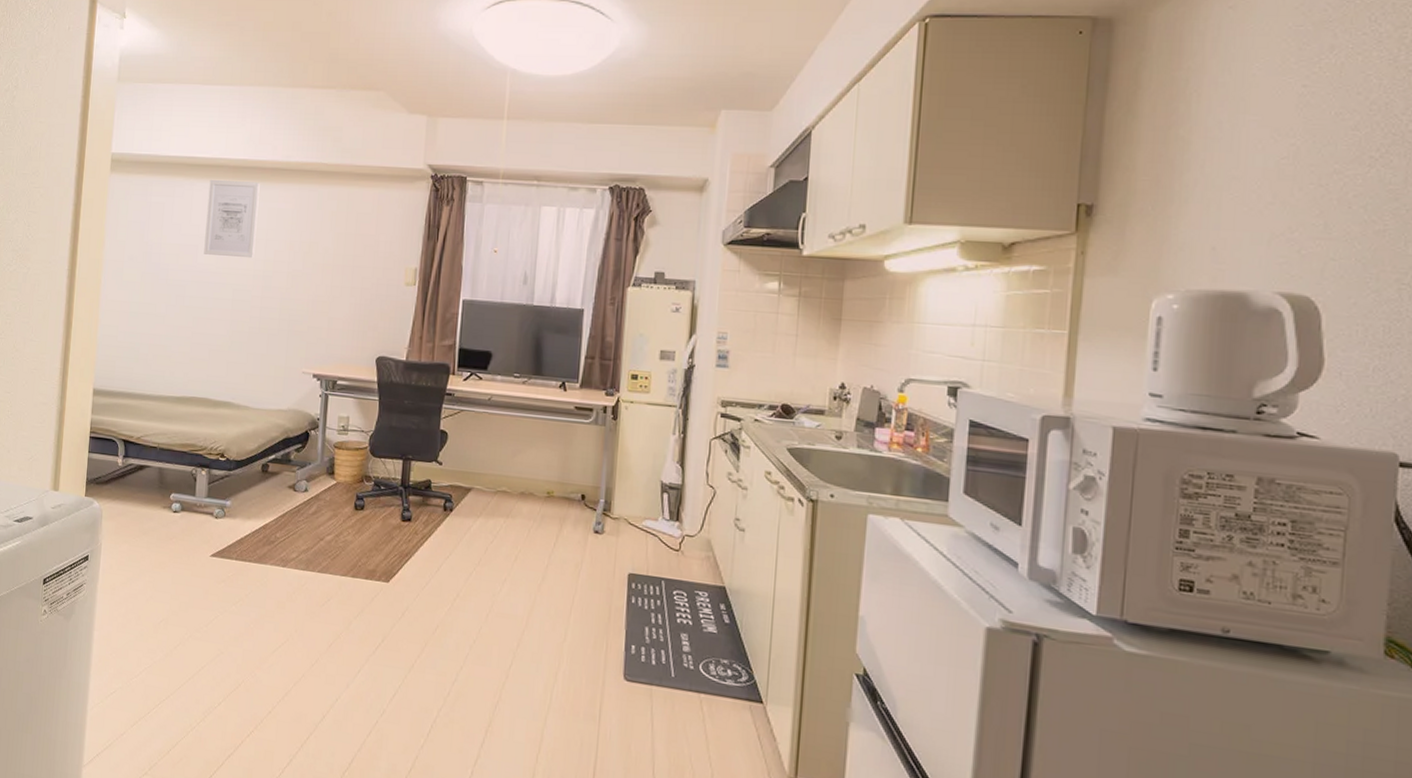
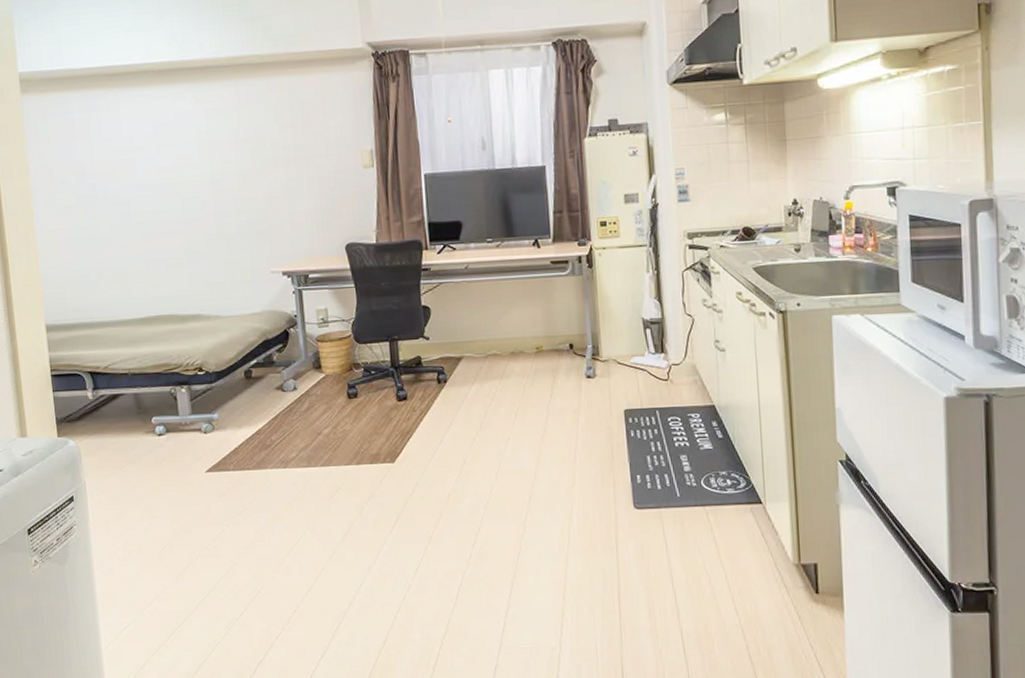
wall art: present [204,179,260,259] -> none [135,84,199,167]

